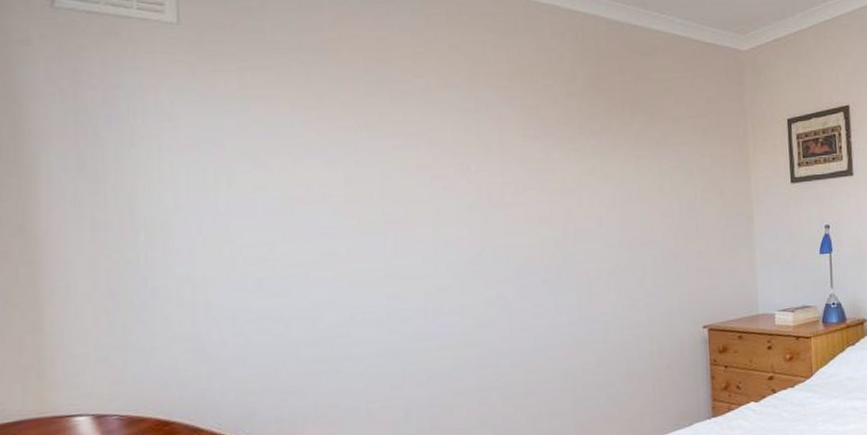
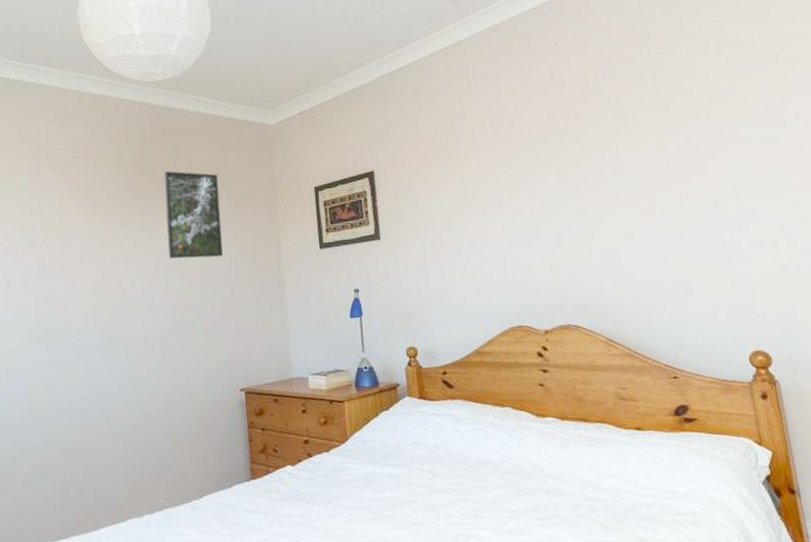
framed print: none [622,93,687,190] -> present [163,170,223,259]

